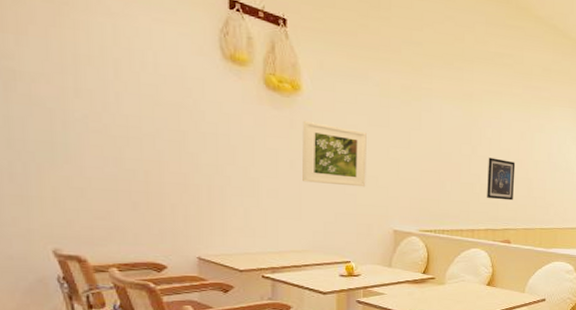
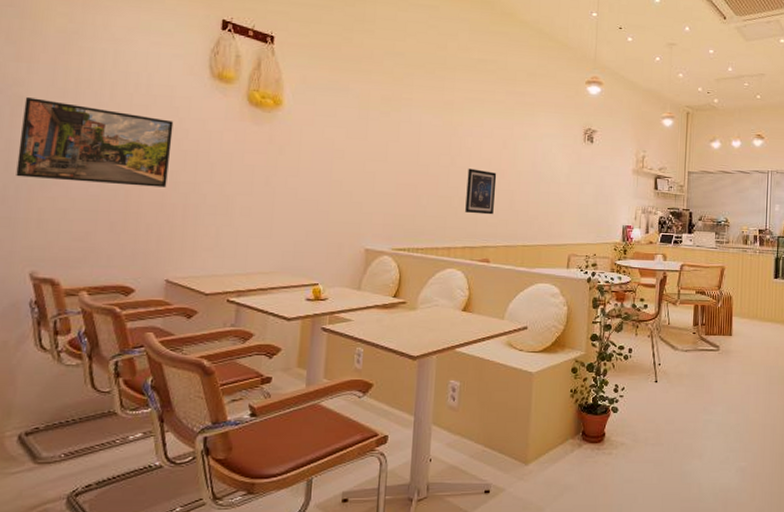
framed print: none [18,71,188,169] -> present [16,97,174,188]
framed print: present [302,120,367,187] -> none [276,135,344,203]

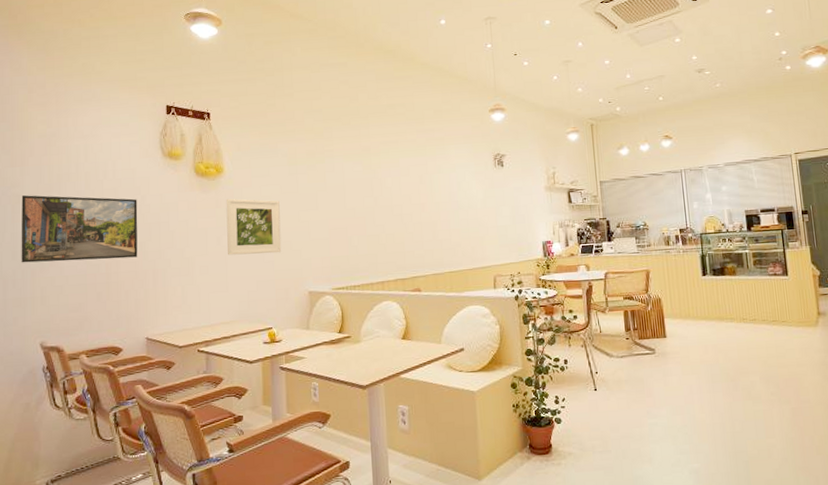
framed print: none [276,135,344,203] -> present [226,198,282,255]
wall art: present [465,168,497,215] -> none [391,206,419,248]

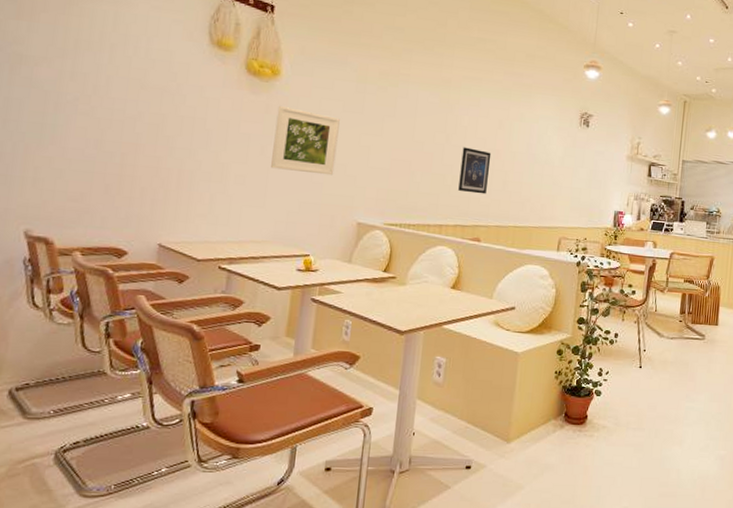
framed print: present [21,195,138,263] -> none [13,56,172,152]
wall art: none [391,206,419,248] -> present [458,147,492,195]

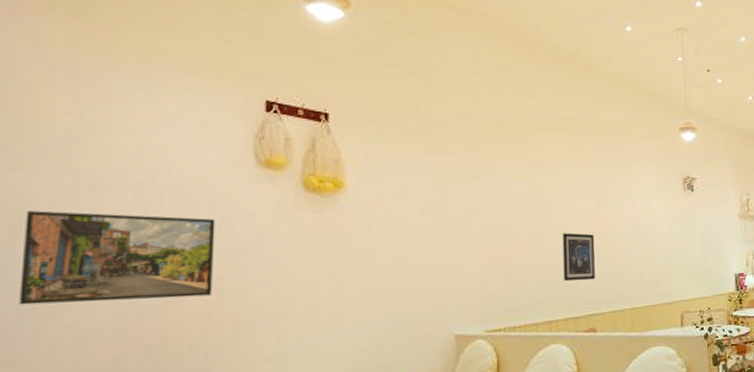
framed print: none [13,56,172,152] -> present [19,210,215,305]
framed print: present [271,105,340,176] -> none [346,220,421,292]

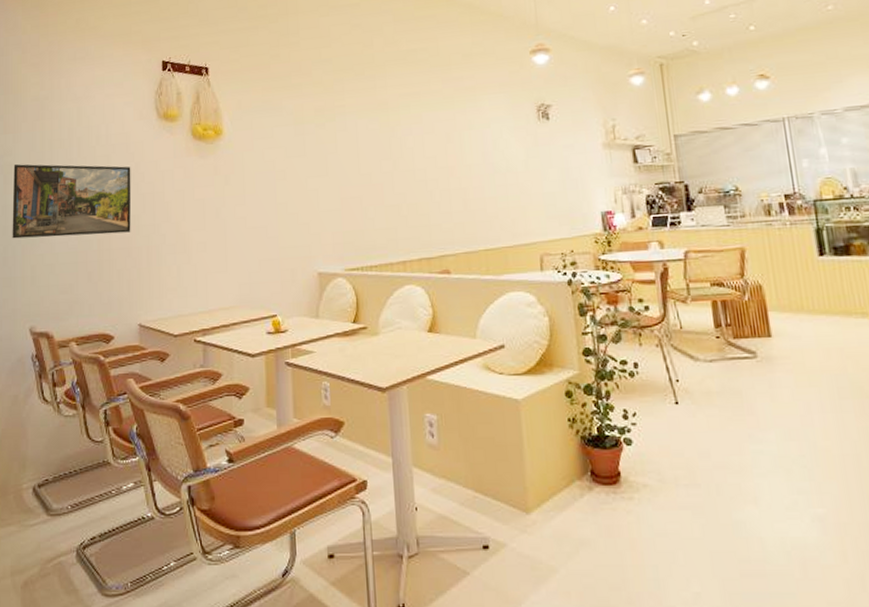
wall art: present [562,233,595,281] -> none [412,170,447,220]

